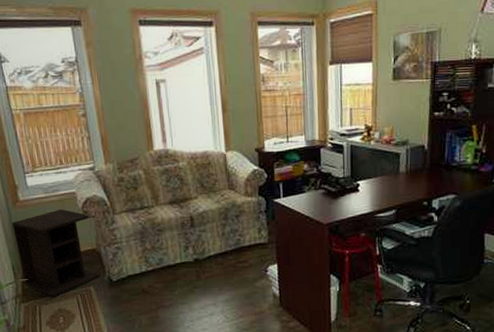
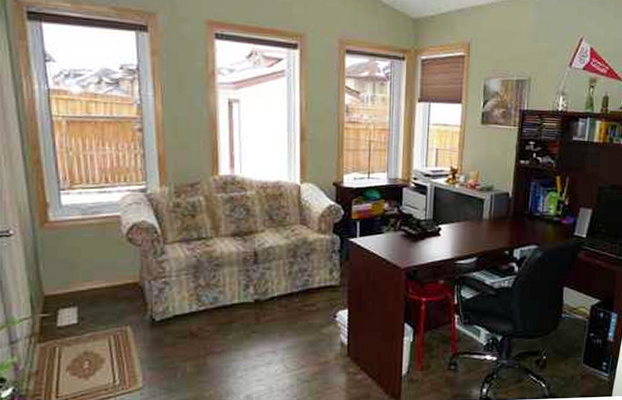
nightstand: present [11,209,101,297] -> none [35,234,141,337]

